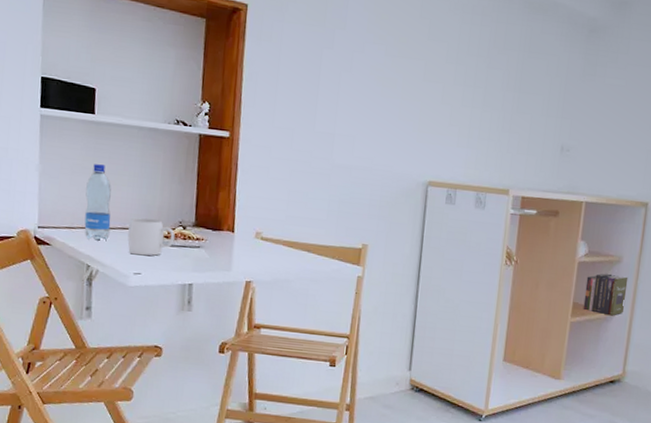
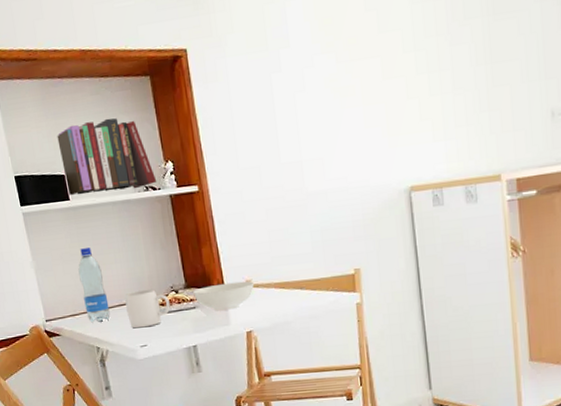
books: none [95,43,190,120] -> present [57,118,157,196]
bowl: none [200,229,264,257] -> present [192,281,255,311]

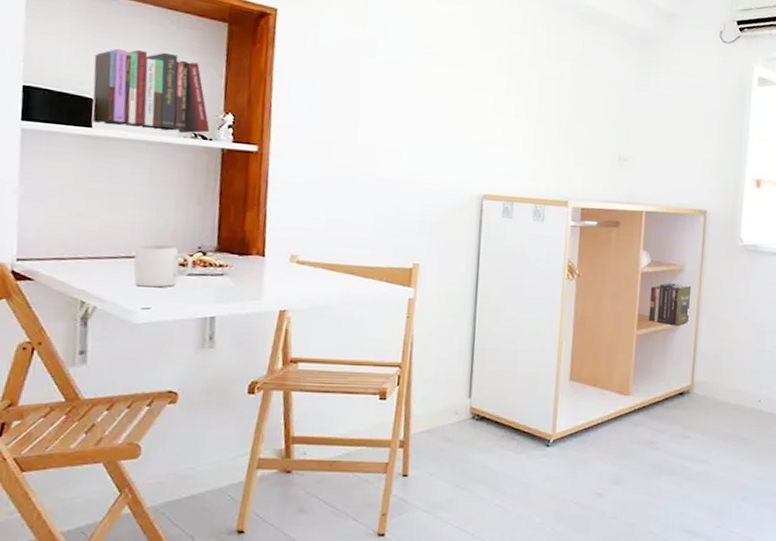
bottle: present [78,247,110,323] -> none [77,184,113,273]
bowl: present [192,281,255,311] -> none [223,253,301,284]

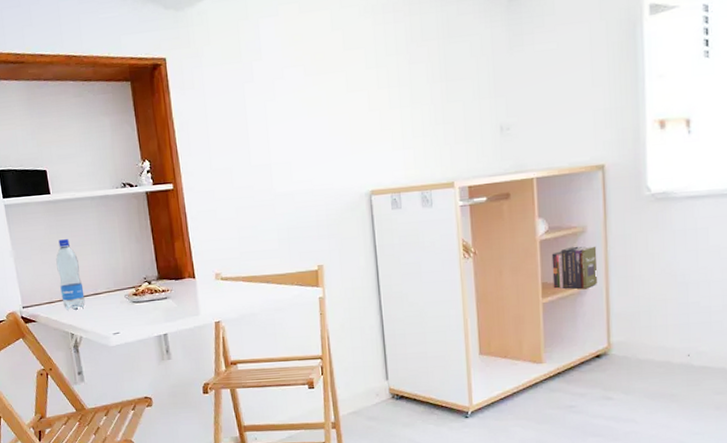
bottle: none [77,184,113,273] -> present [56,239,85,310]
books: present [92,48,210,134] -> none [40,119,134,190]
mug: present [133,244,193,288] -> none [100,279,143,317]

